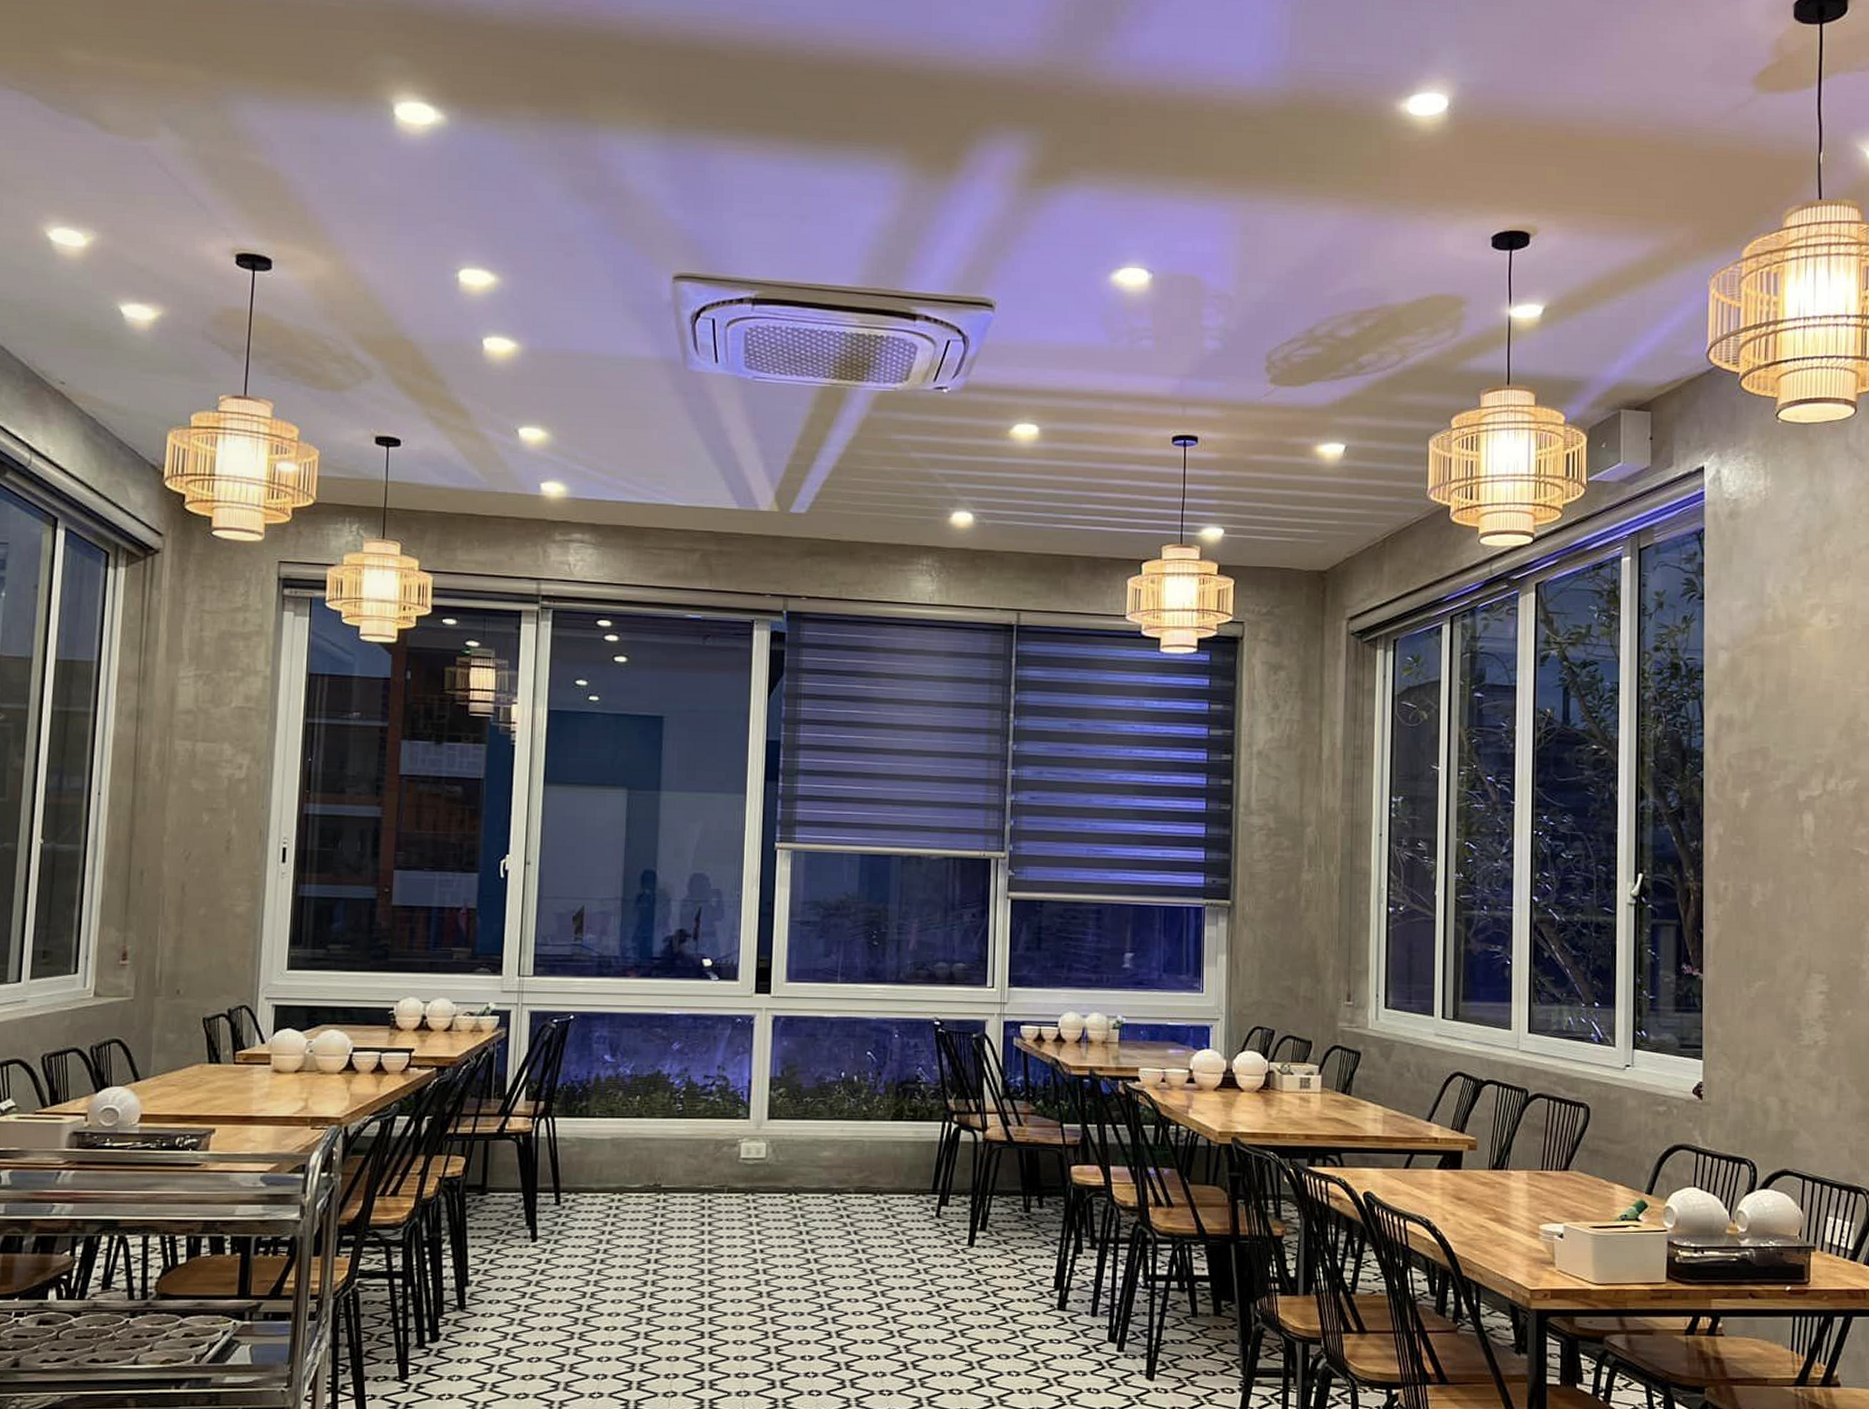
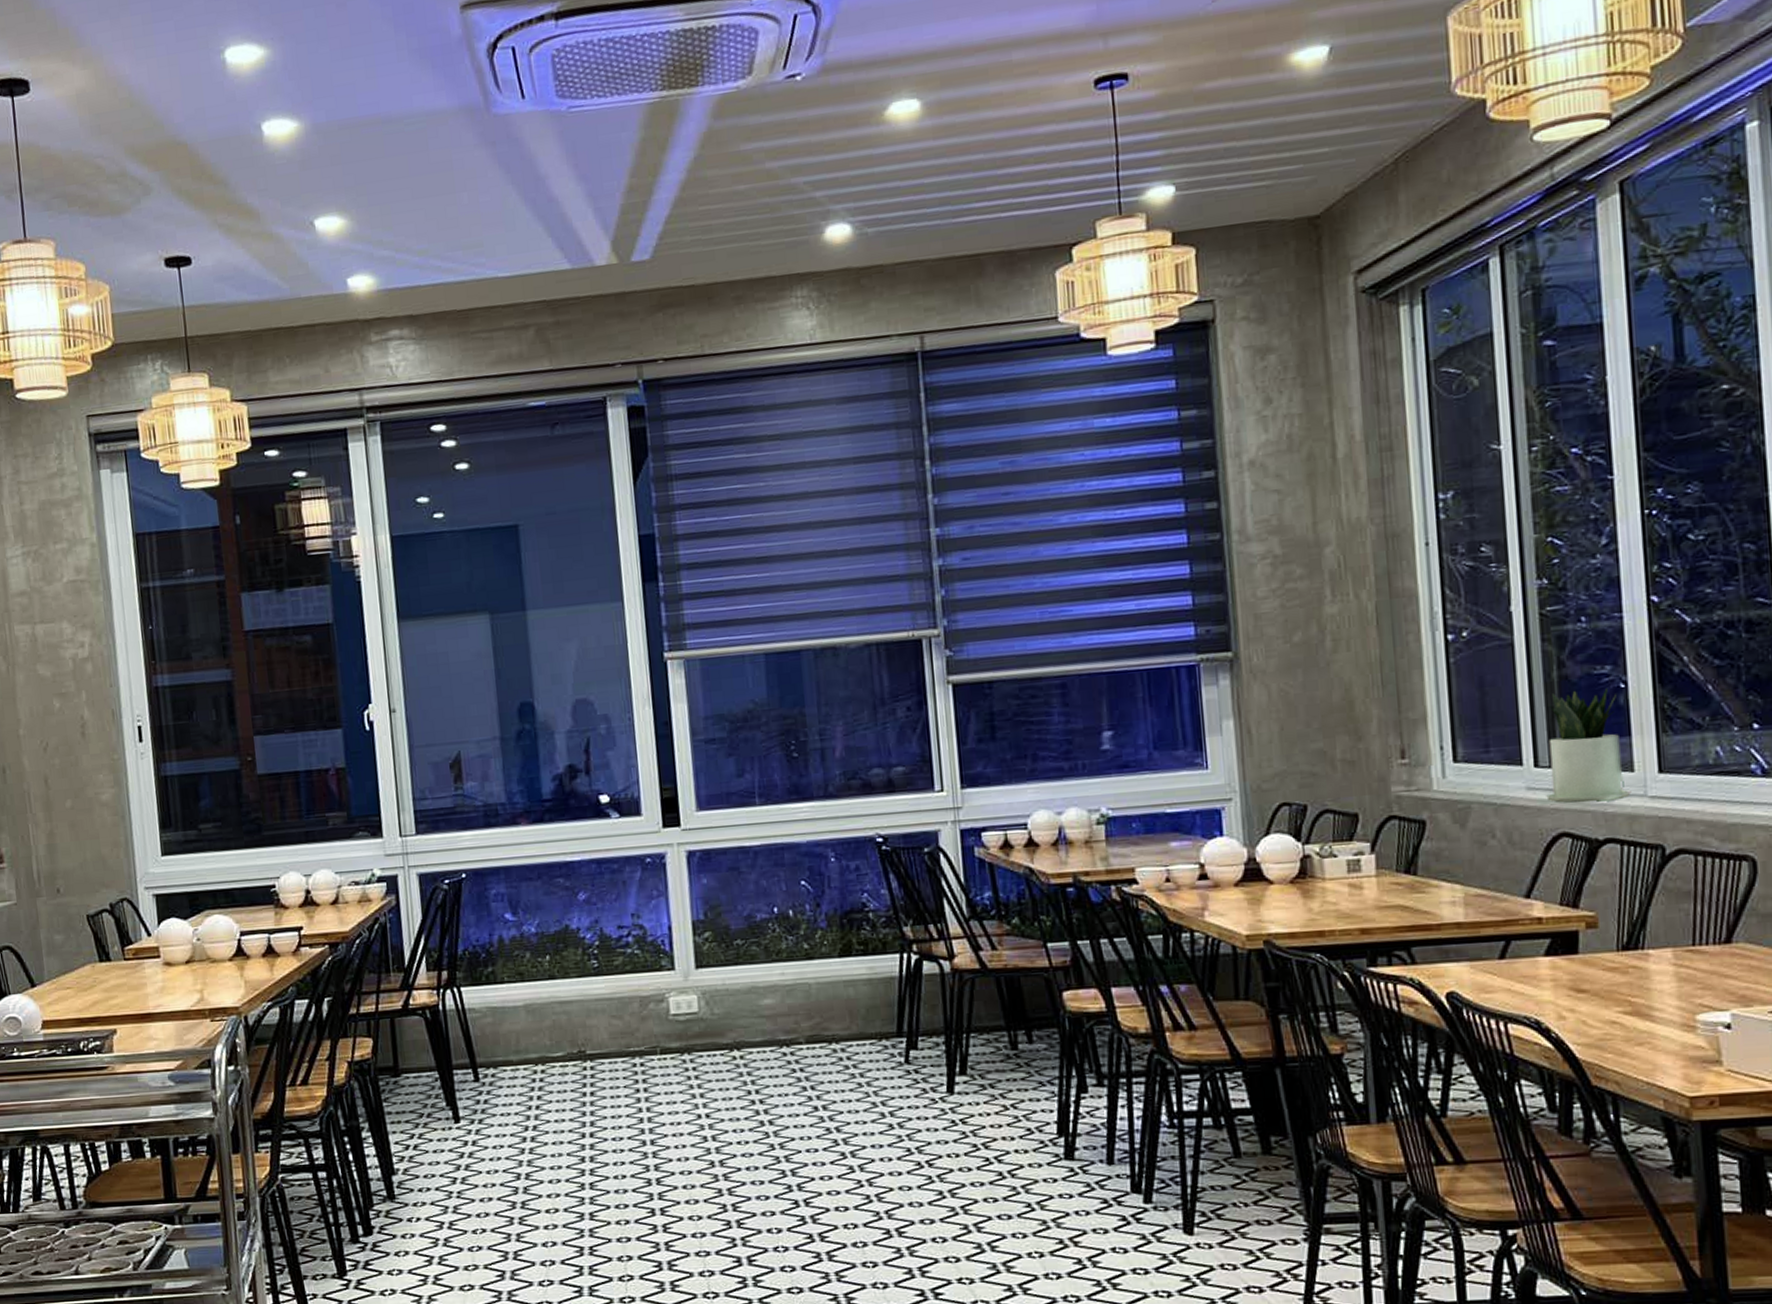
planter: none [1448,962,1508,1051] -> present [1546,689,1631,804]

